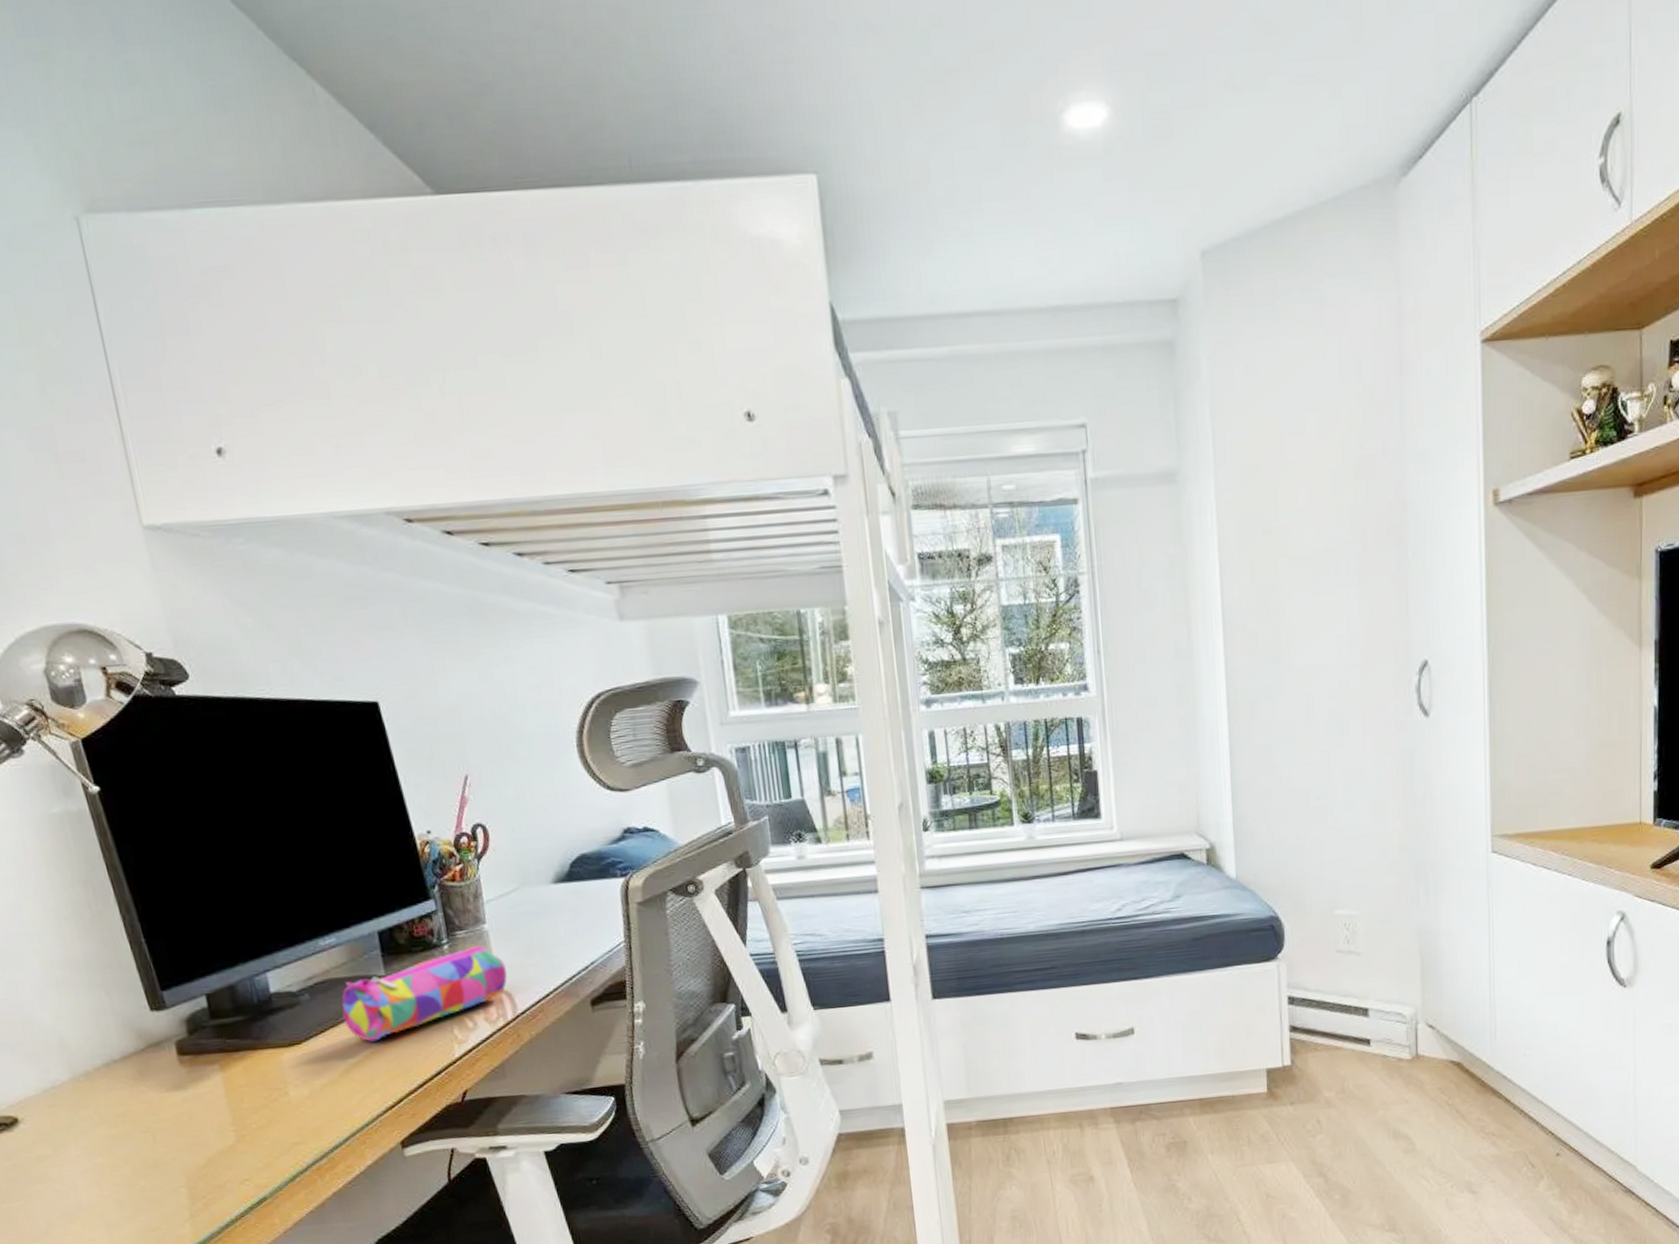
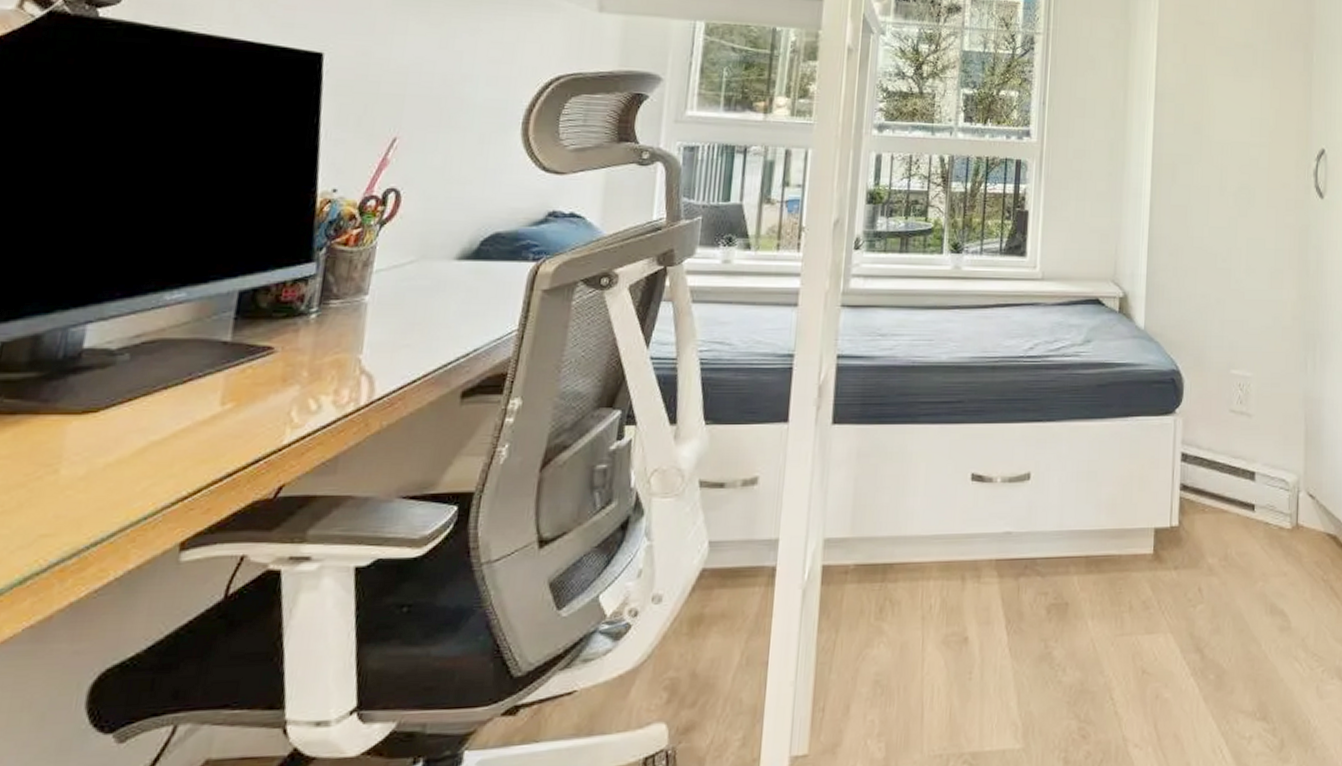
pencil case: present [342,945,507,1042] -> none [161,317,376,417]

